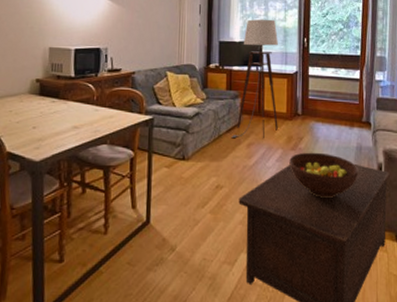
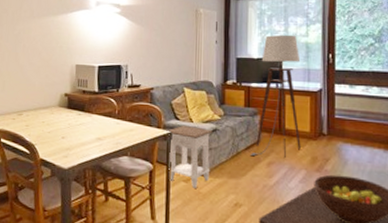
nightstand: none [148,111,195,173] -> present [166,126,213,188]

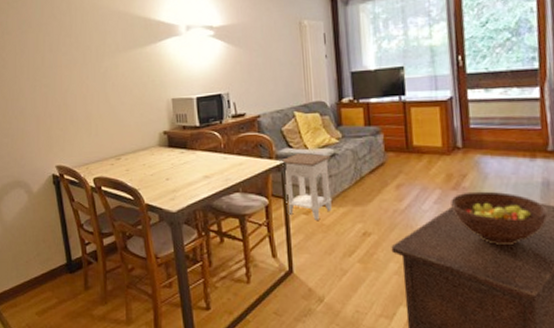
floor lamp: present [251,34,301,159] -> none [376,38,433,179]

